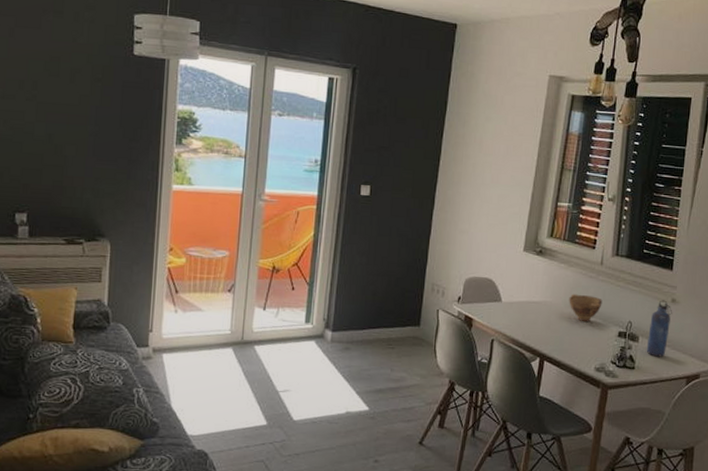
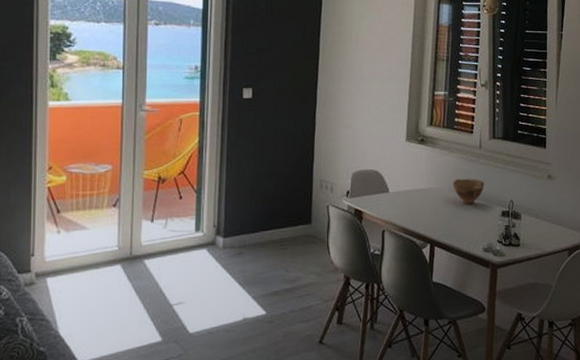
water bottle: present [646,300,673,357] -> none [529,177,550,232]

